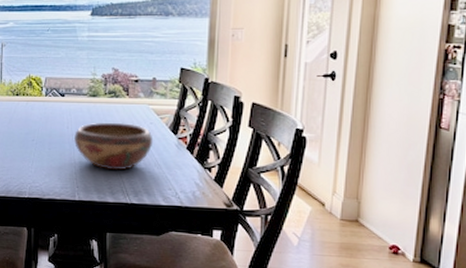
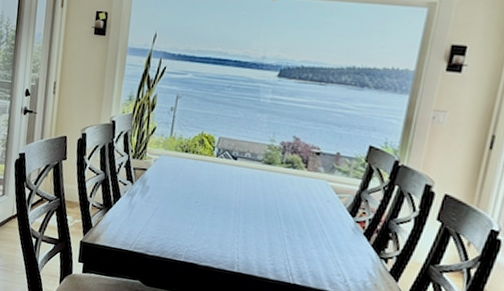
decorative bowl: present [73,122,153,171] -> none [240,191,328,248]

